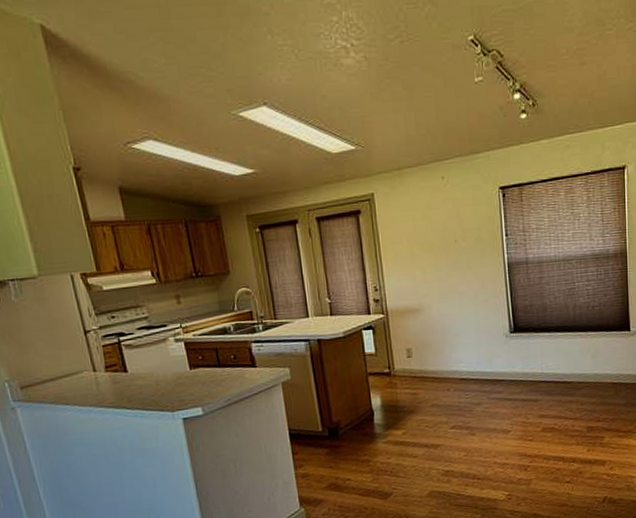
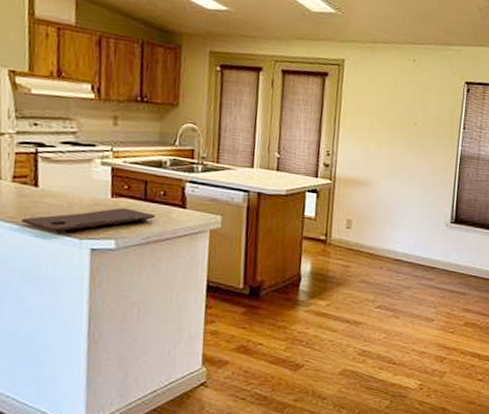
cutting board: none [121,376,232,410] -> present [21,207,156,233]

